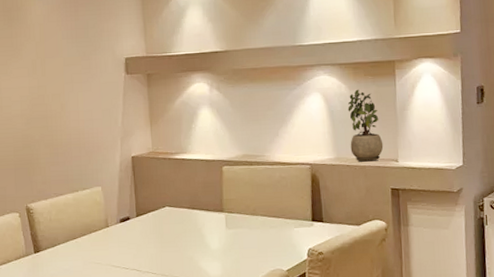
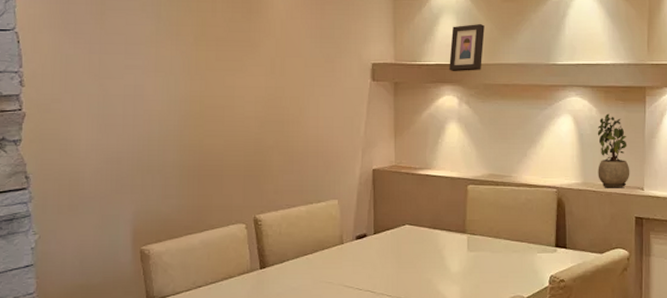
picture frame: none [198,13,231,60] -> present [449,24,485,72]

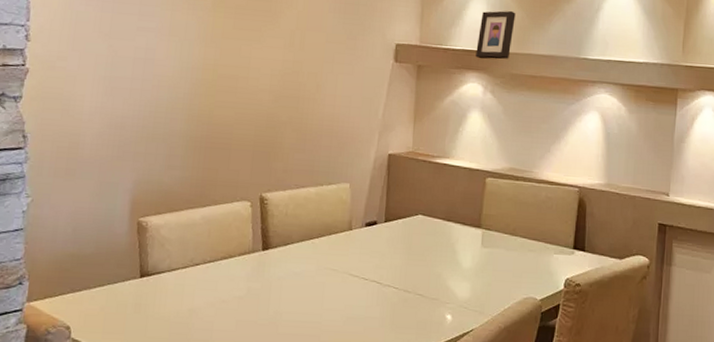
potted plant: present [597,113,630,188] -> none [622,113,656,193]

